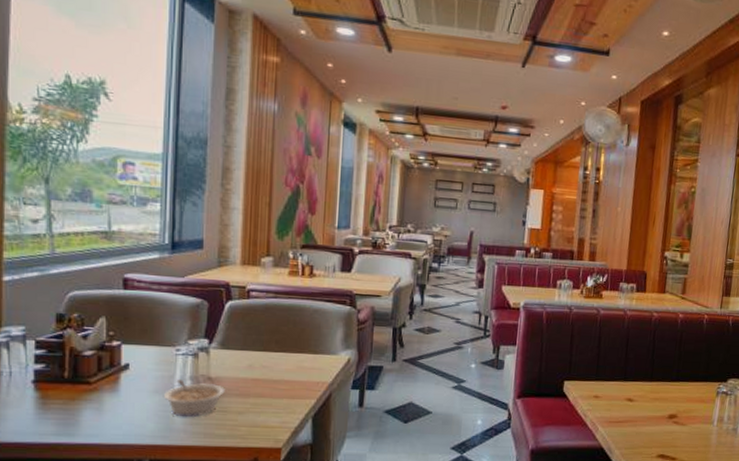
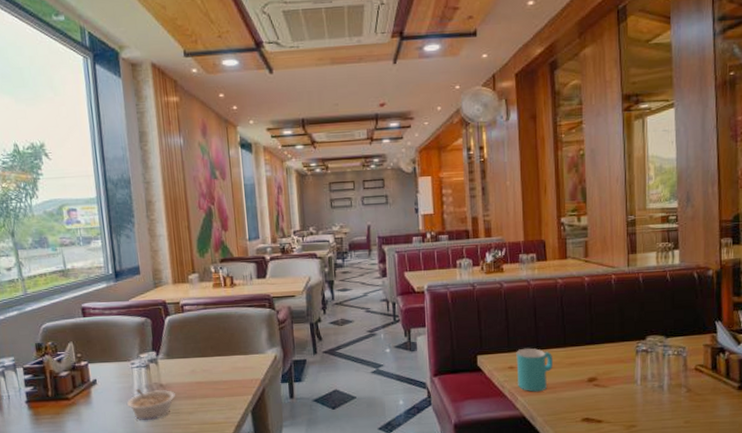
cup: none [600,378,639,424] -> present [516,348,554,392]

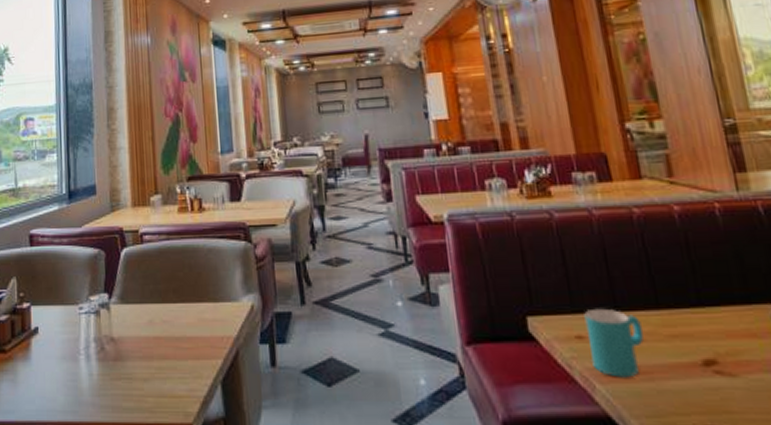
legume: present [126,388,176,421] -> none [70,341,128,388]

